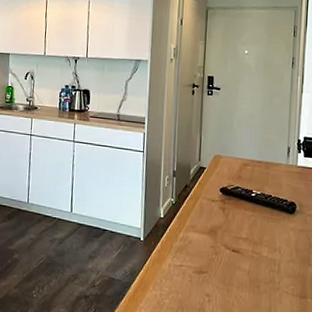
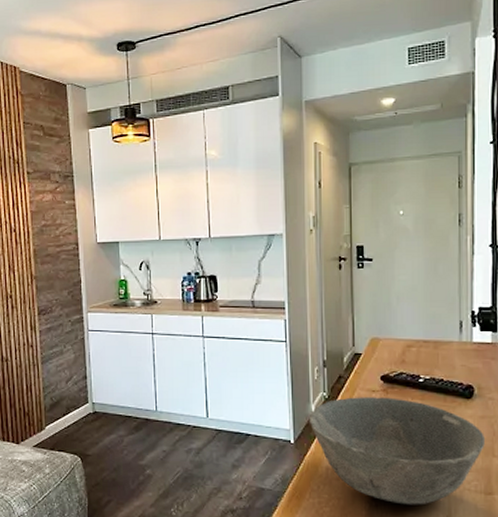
bowl: none [157,204,304,303] -> present [309,397,486,505]

